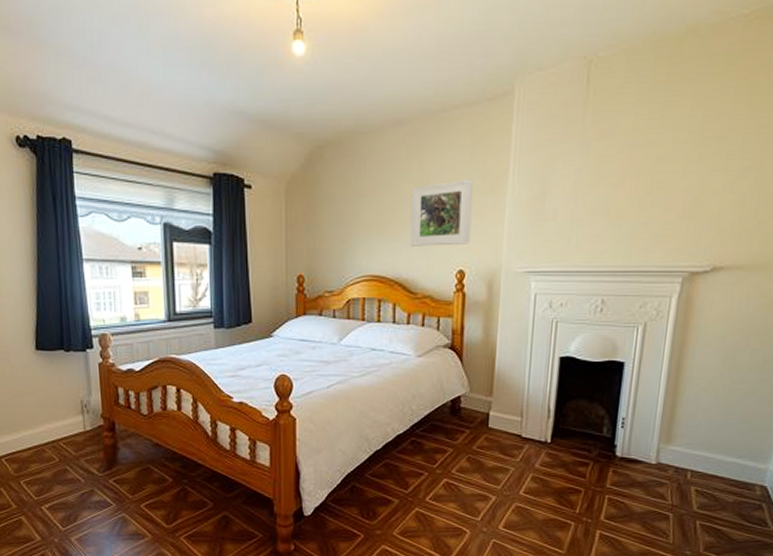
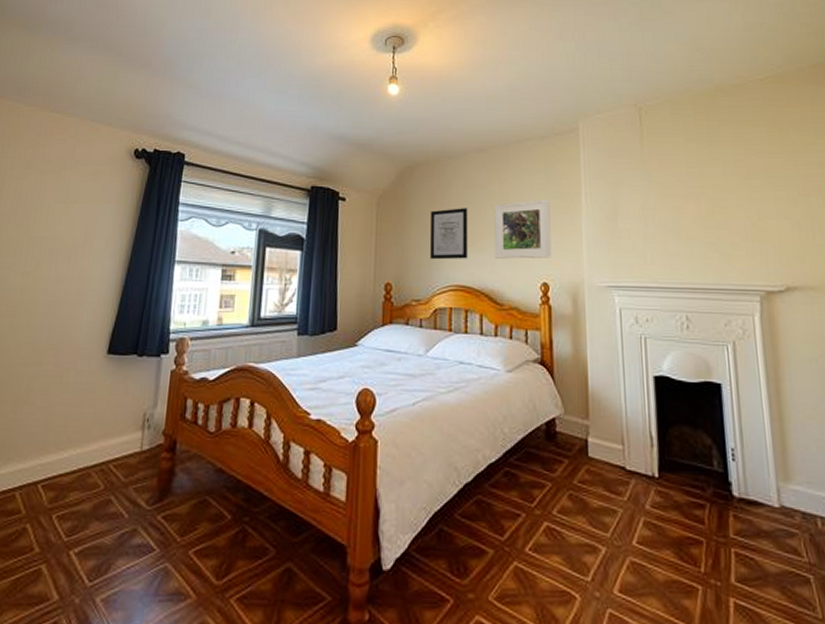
wall art: none [342,192,383,250] -> present [429,208,468,260]

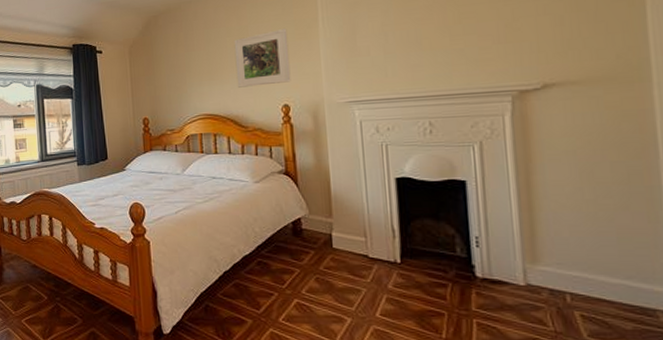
wall art: present [429,208,468,260] -> none [176,46,213,95]

